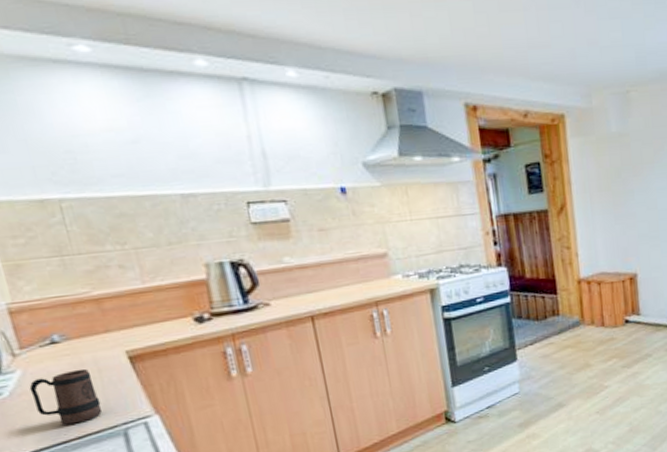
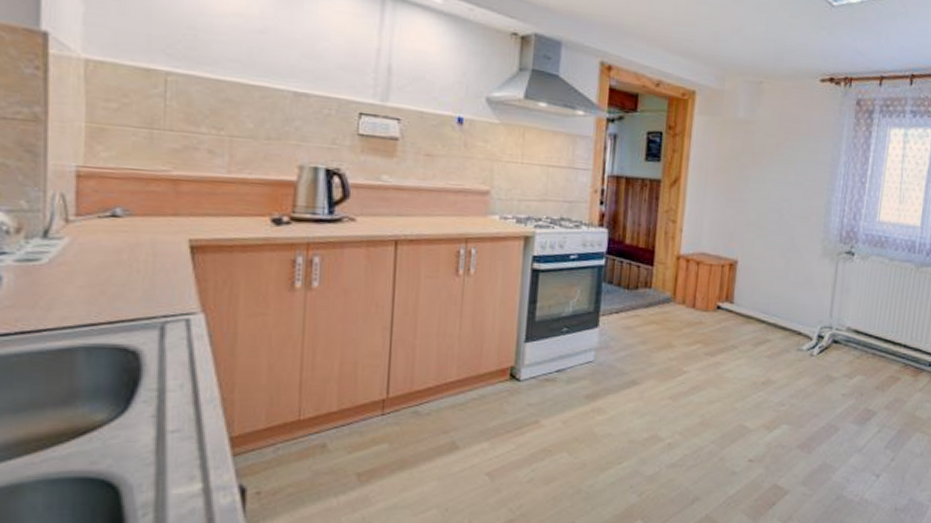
mug: present [29,368,103,425] -> none [72,248,146,307]

